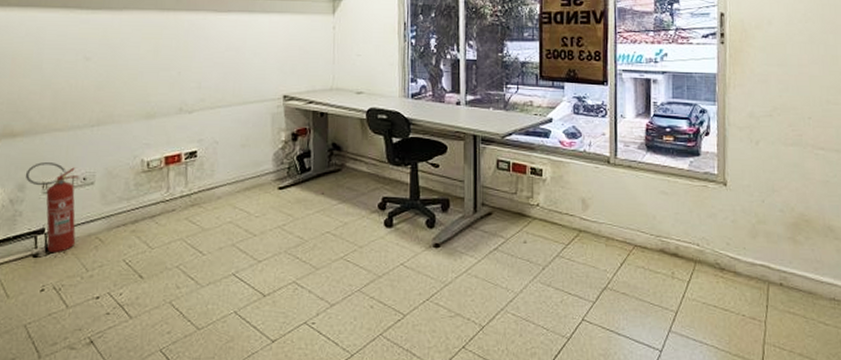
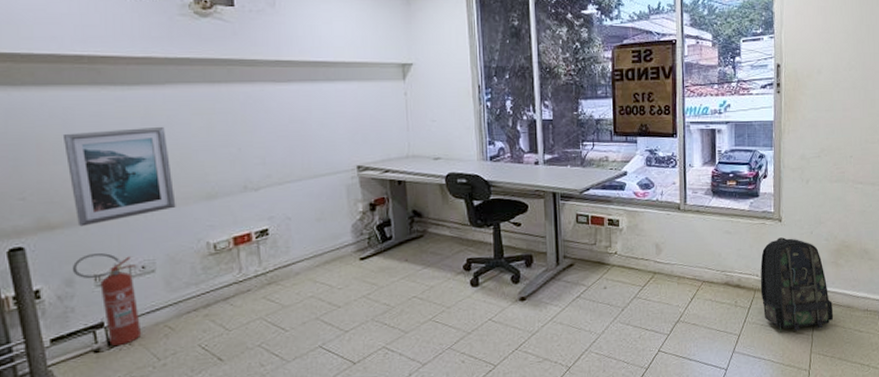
wall art: none [33,48,119,136] -> present [62,126,176,227]
backpack: none [701,204,792,316] -> present [760,237,834,333]

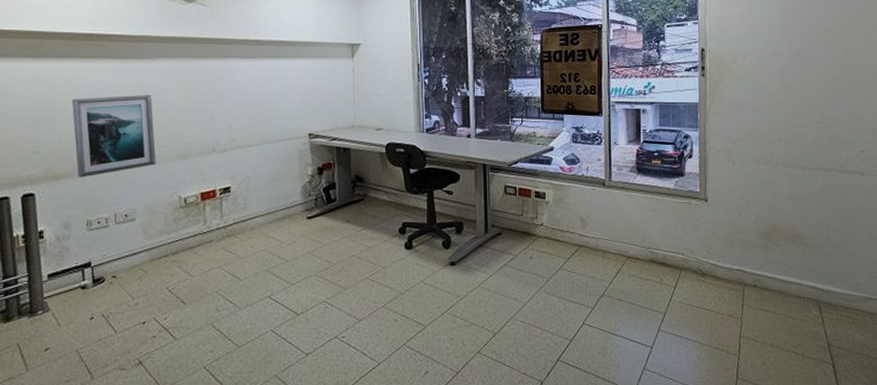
fire extinguisher: present [72,253,142,346] -> none [69,202,121,283]
backpack: present [760,237,834,333] -> none [686,217,764,314]

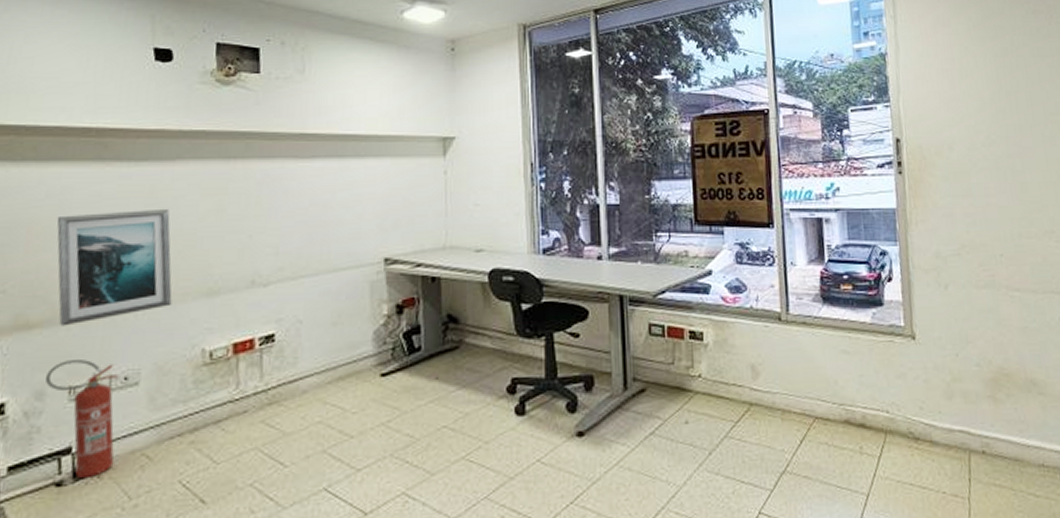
fire extinguisher: none [69,202,121,283] -> present [44,360,118,478]

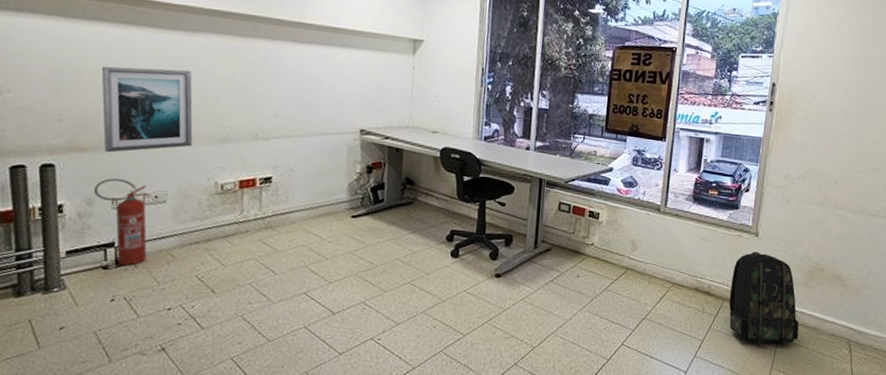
backpack: none [891,360,997,493] -> present [729,251,799,346]

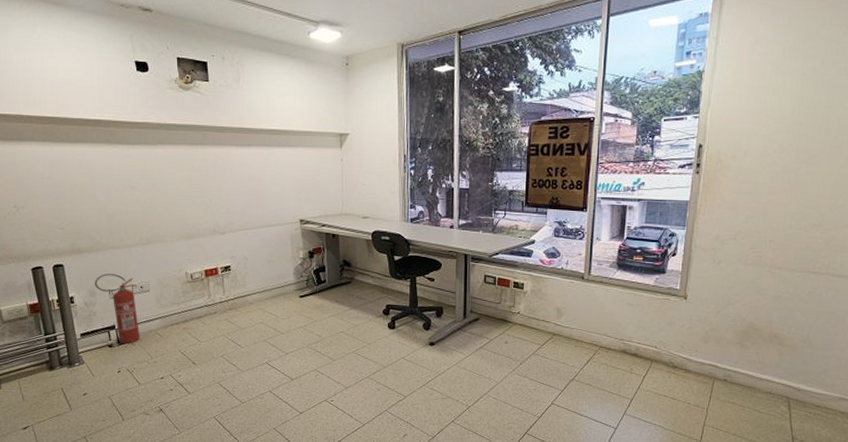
wall art: present [101,66,193,153] -> none [87,178,164,253]
backpack: present [729,251,799,346] -> none [657,314,733,404]

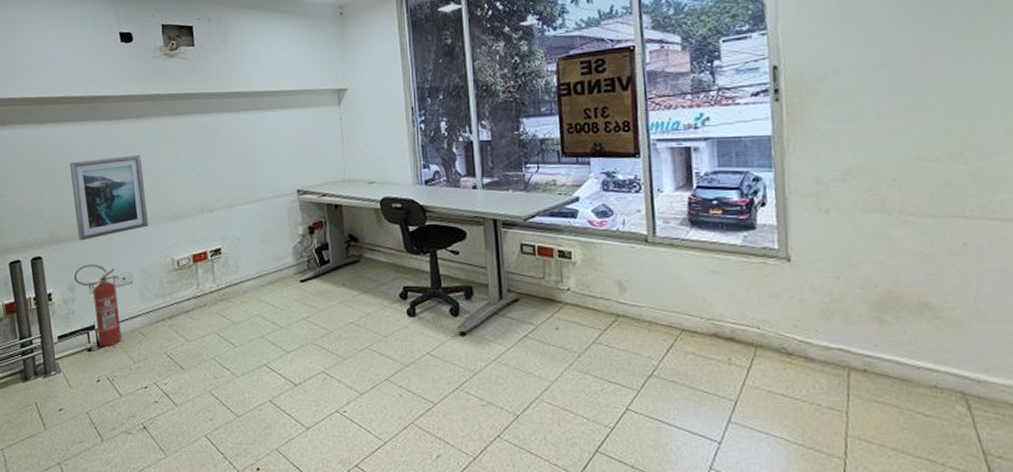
wall art: none [87,178,164,253] -> present [69,154,149,241]

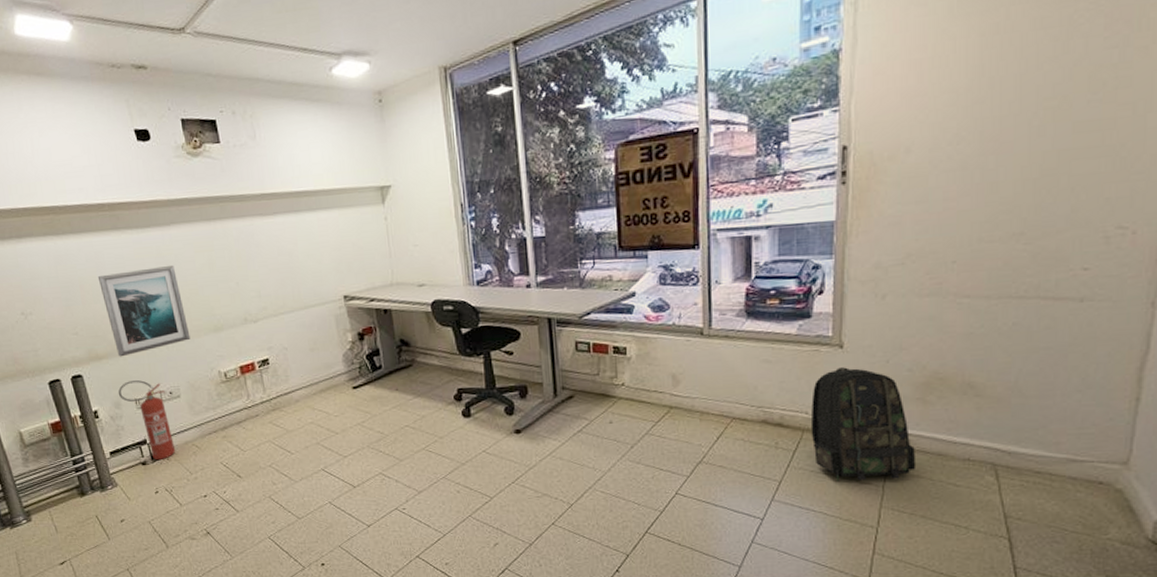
backpack: none [762,281,880,405] -> present [810,367,917,481]

